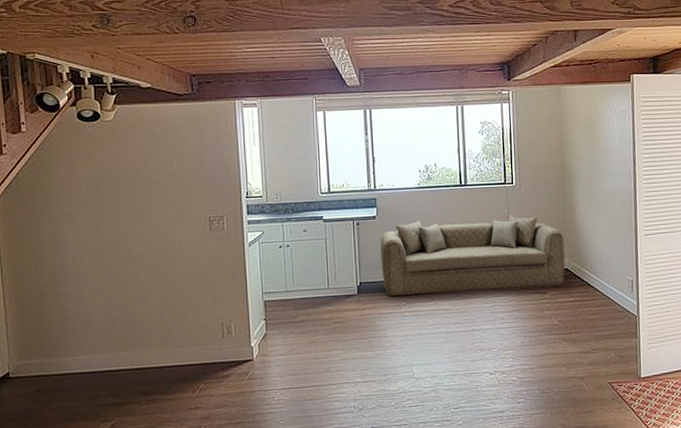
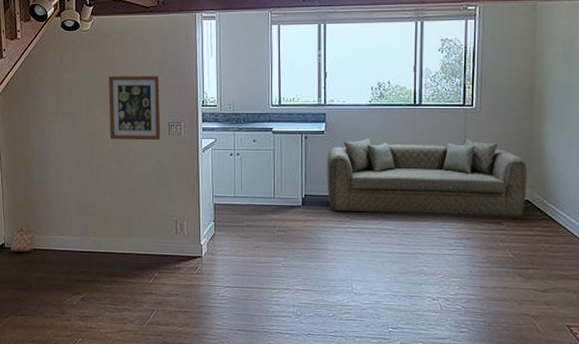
basket: none [17,346,50,381] -> present [10,224,35,252]
wall art: none [136,167,201,241] -> present [108,76,161,141]

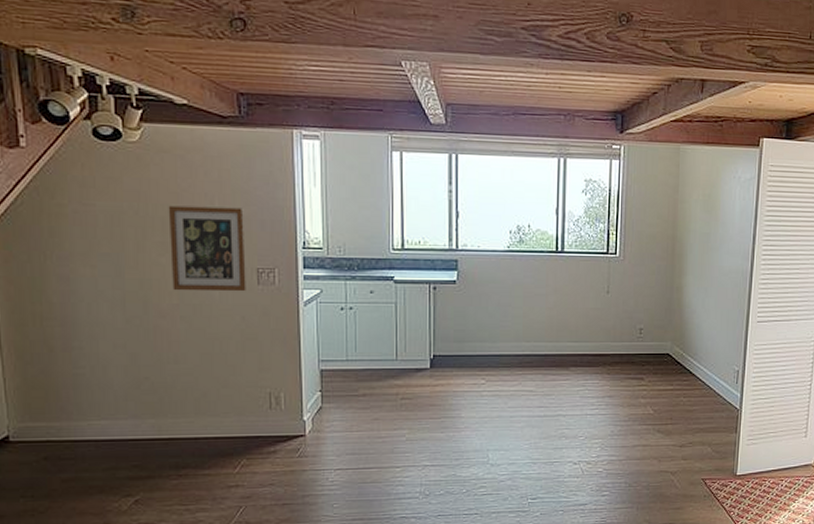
basket: present [10,224,35,252] -> none [18,407,60,446]
sofa: present [327,138,528,217] -> none [459,288,669,372]

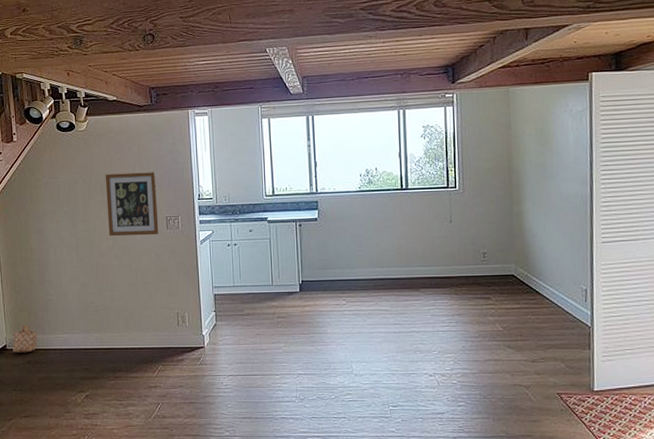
basket: none [18,407,60,446] -> present [12,324,38,353]

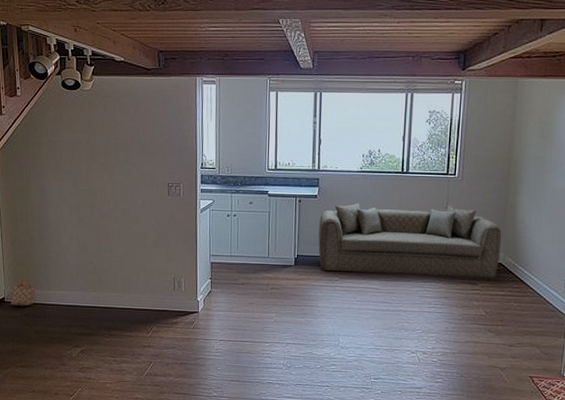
wall art: present [105,172,159,237] -> none [109,136,161,201]
sofa: none [321,218,511,295] -> present [318,203,502,278]

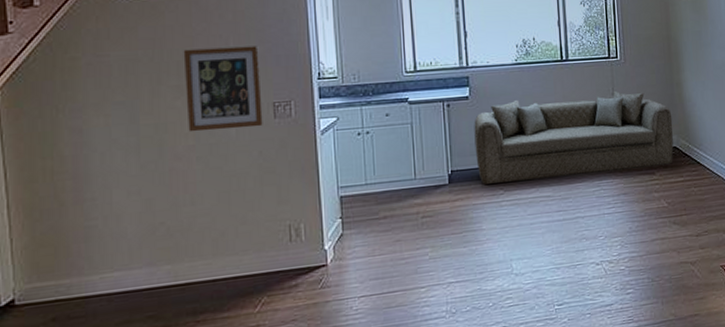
basket: present [10,279,36,306] -> none [24,264,70,309]
wall art: none [109,136,161,201] -> present [183,46,263,132]

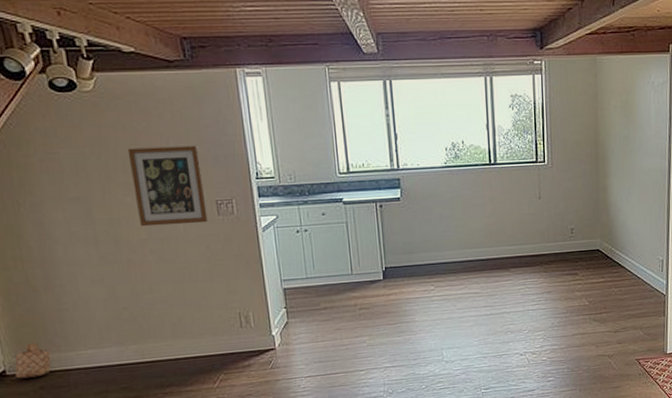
basket: none [24,264,70,309] -> present [14,342,51,379]
sofa: present [474,90,674,184] -> none [405,194,597,281]

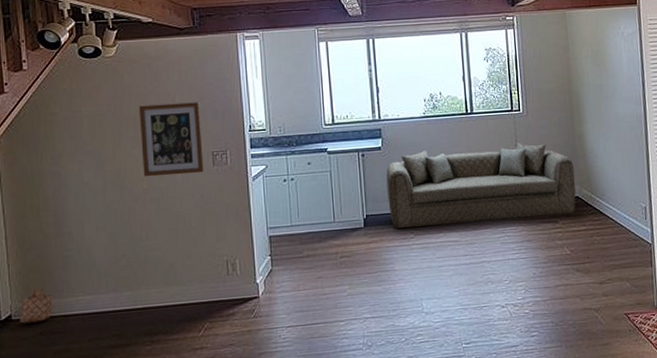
sofa: none [405,194,597,281] -> present [386,142,576,228]

